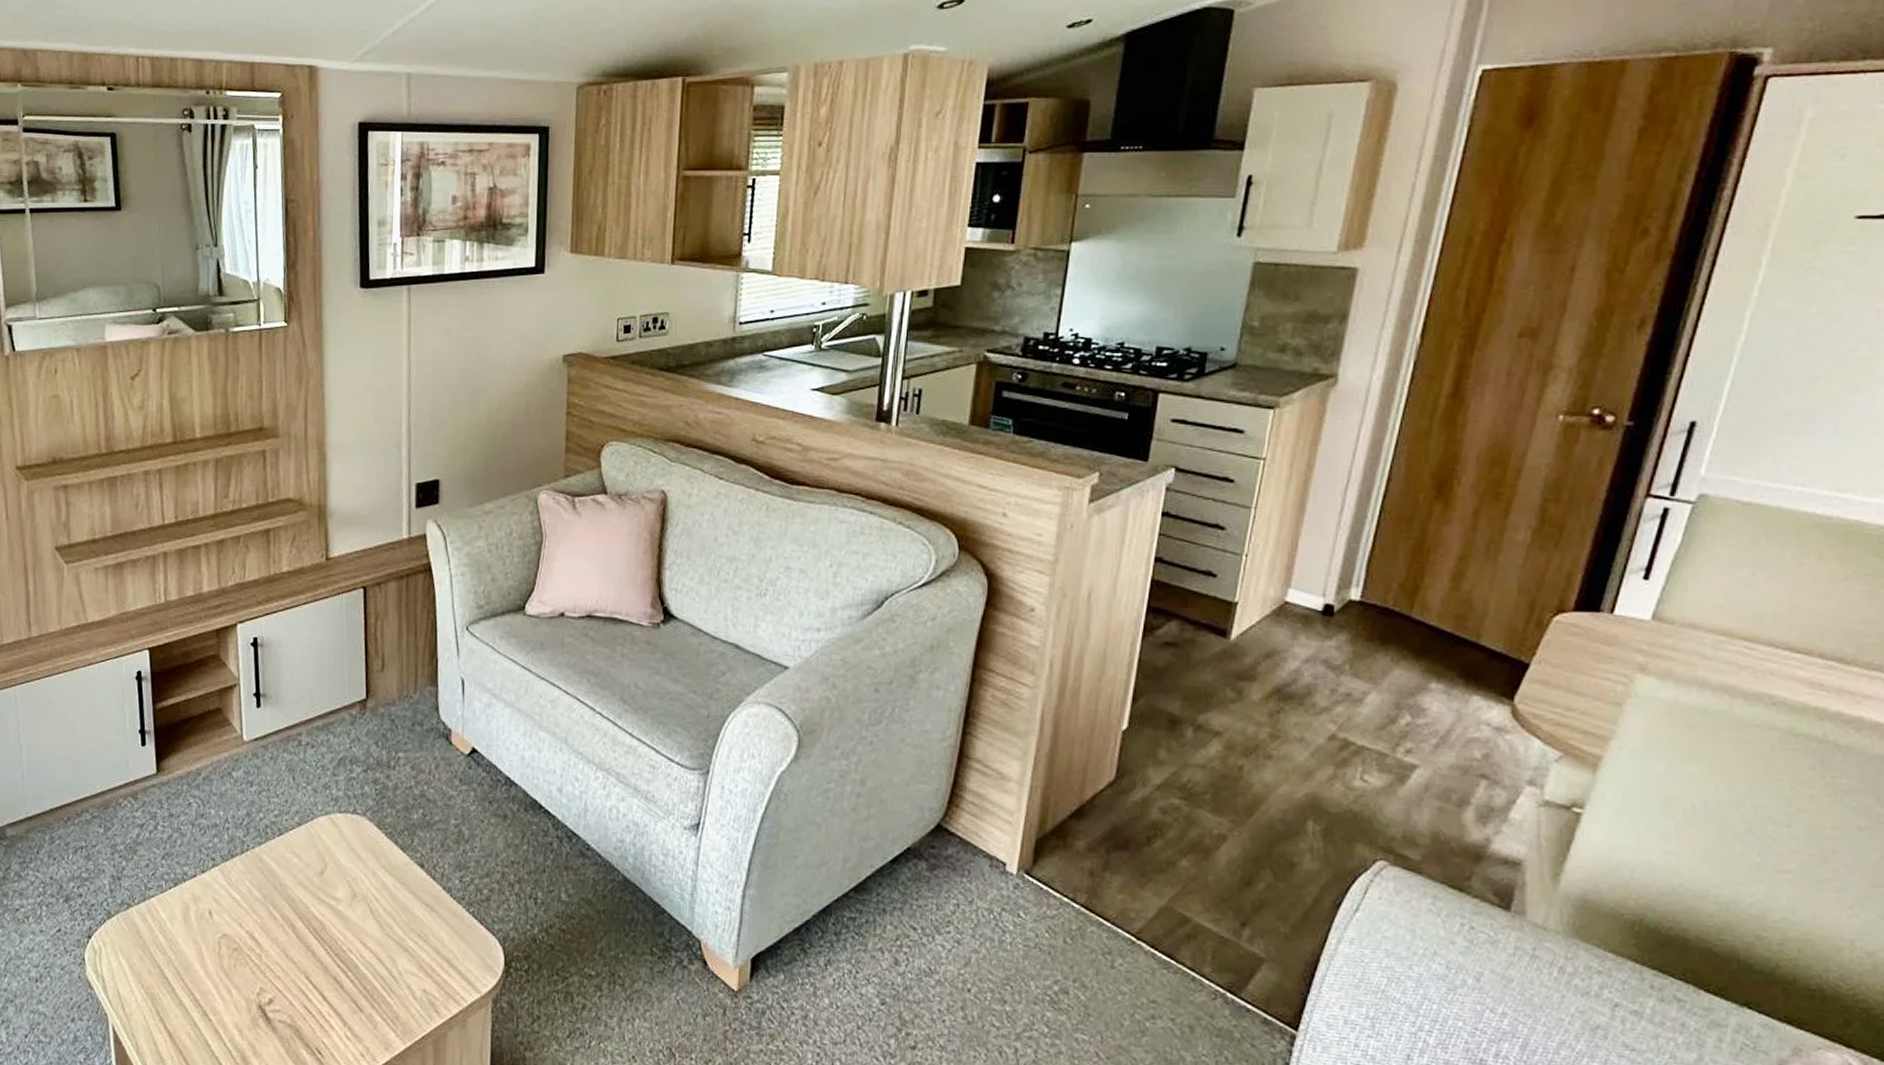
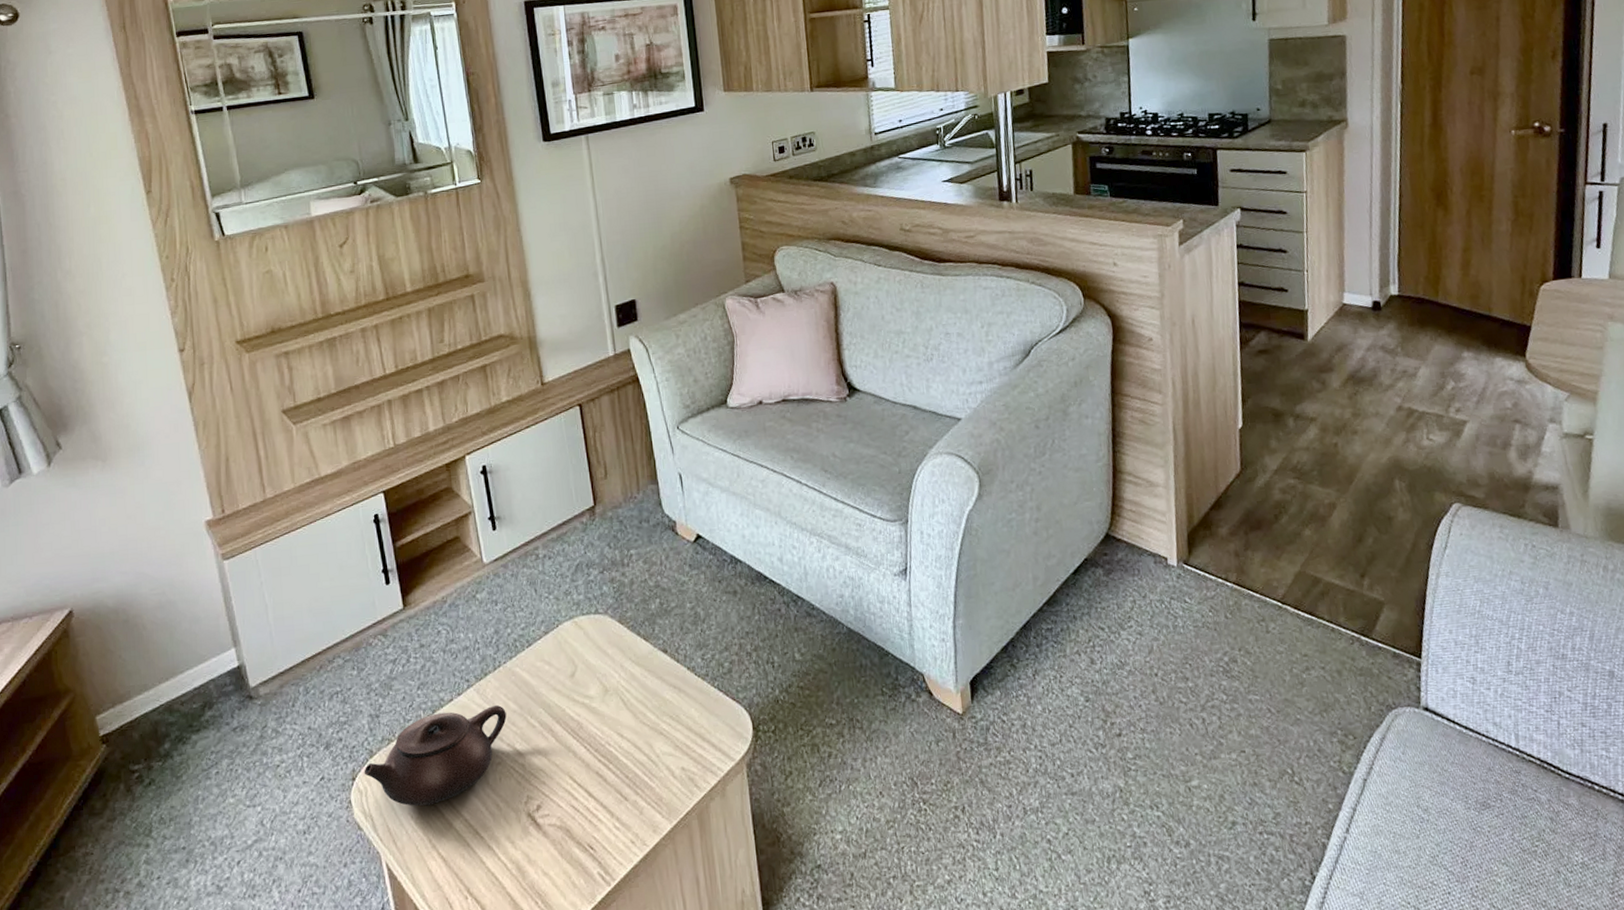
teapot: none [100,886,249,979] -> present [364,705,507,806]

